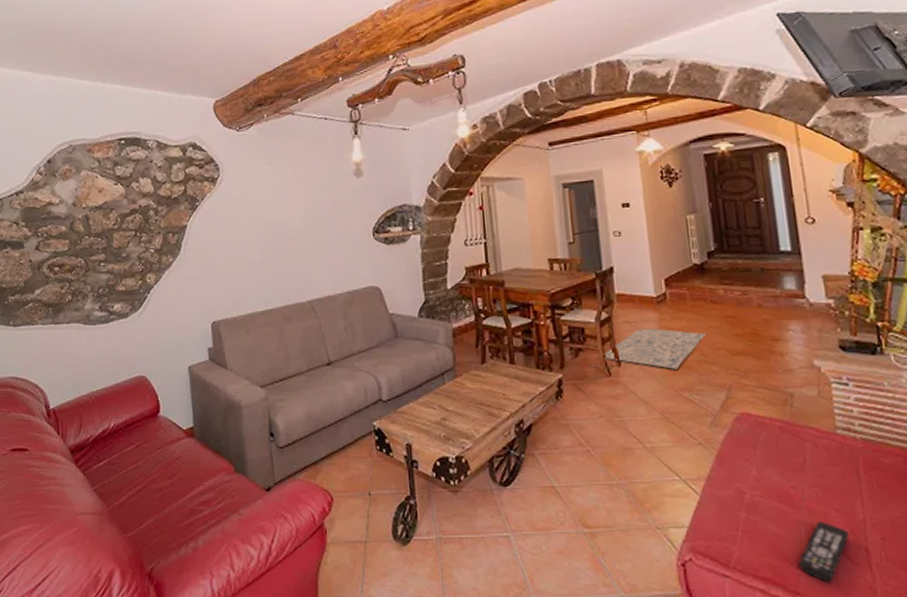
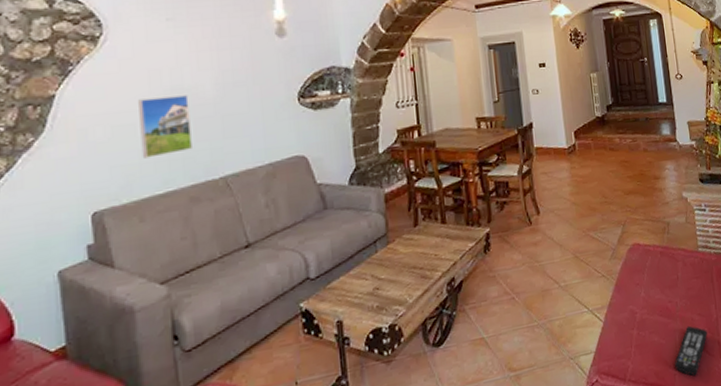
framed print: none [245,228,285,280] -> present [138,95,192,159]
rug: present [603,328,706,369] -> none [524,176,606,213]

